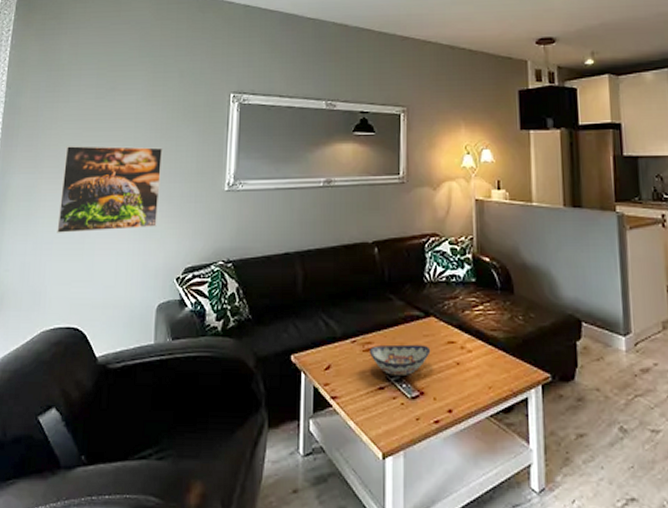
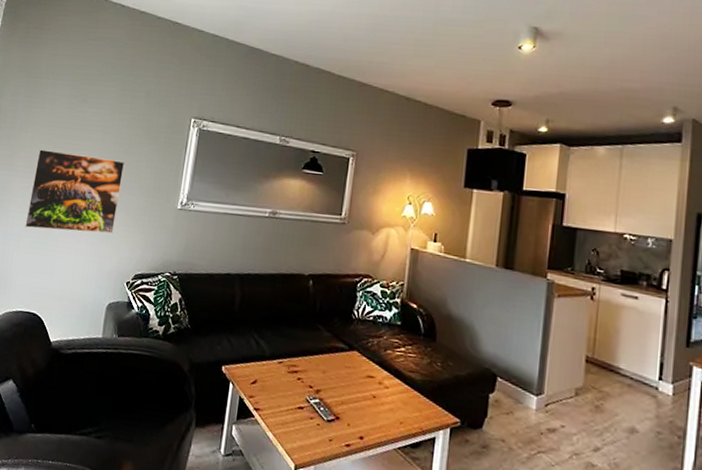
decorative bowl: present [369,344,431,377] -> none [293,369,351,401]

